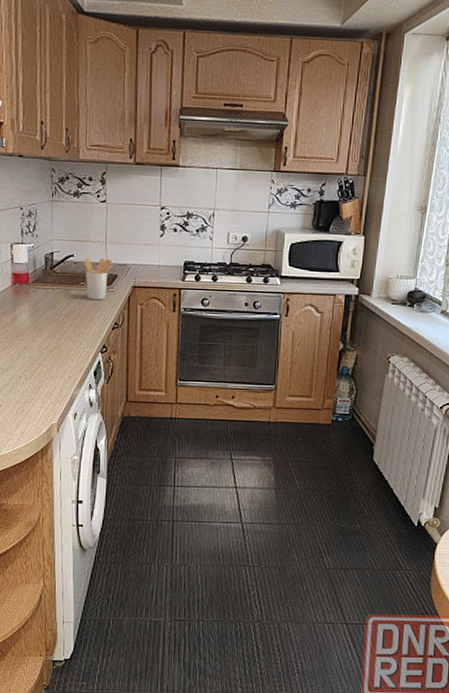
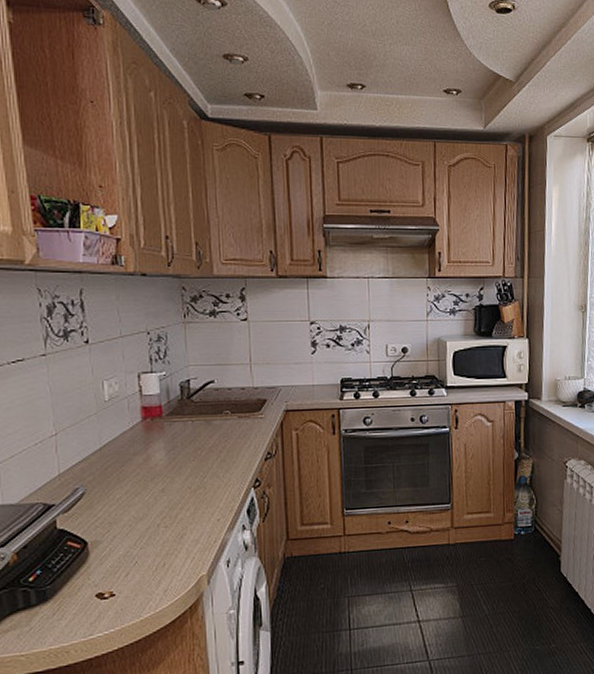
utensil holder: present [84,258,113,300] -> none [226,382,260,430]

